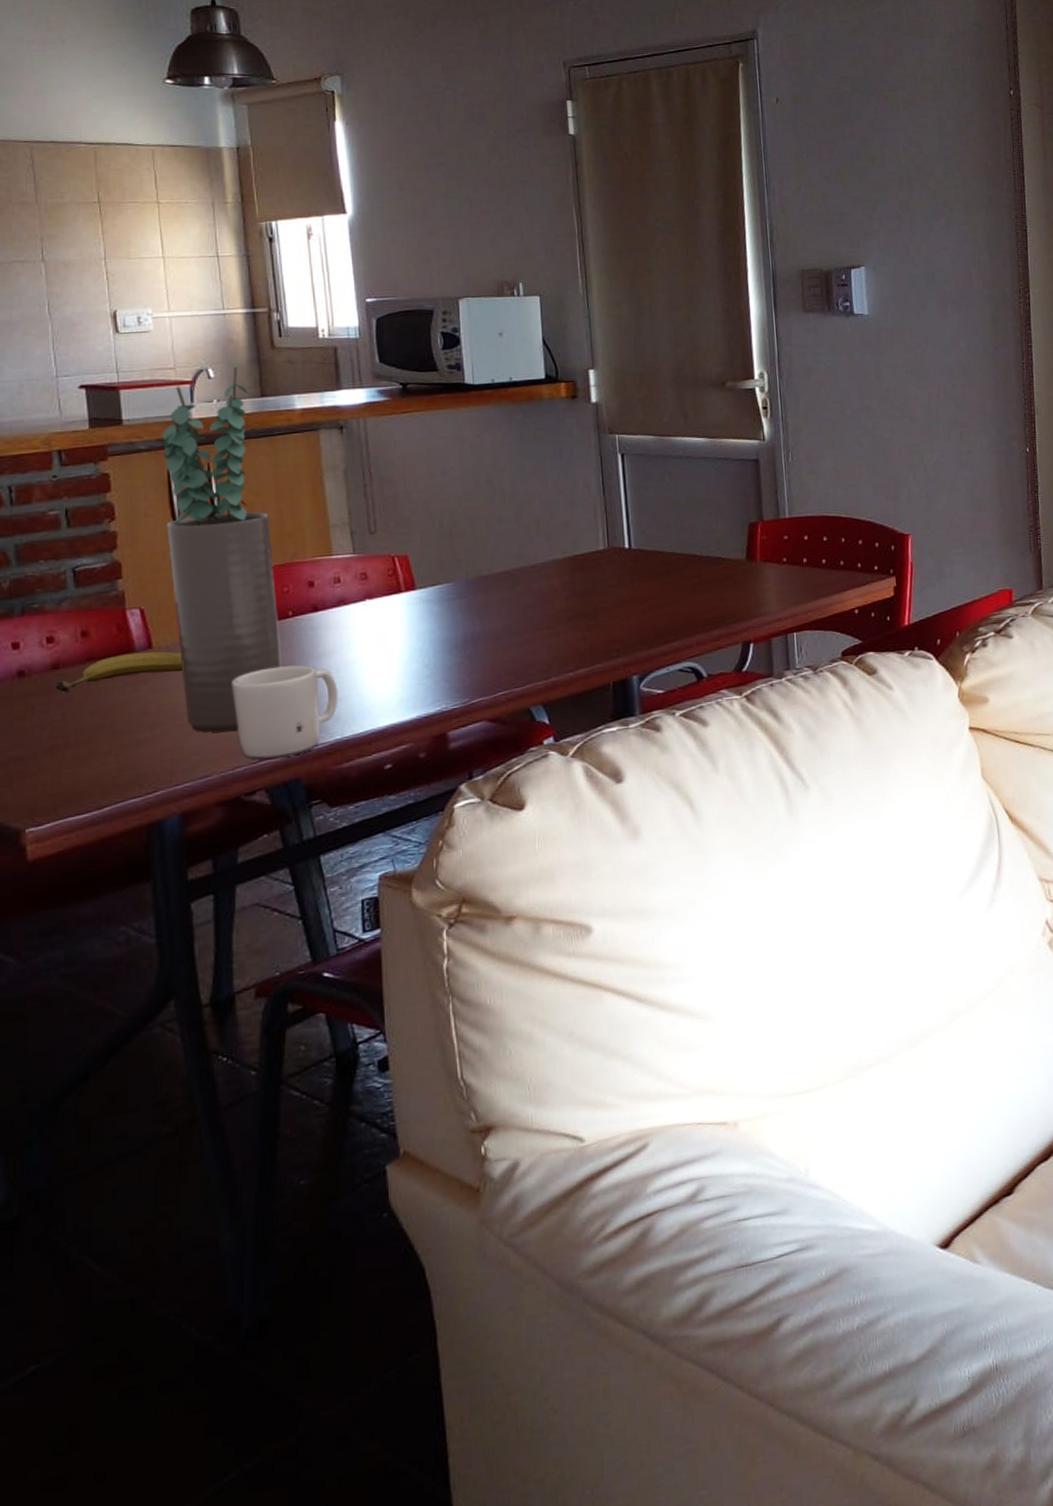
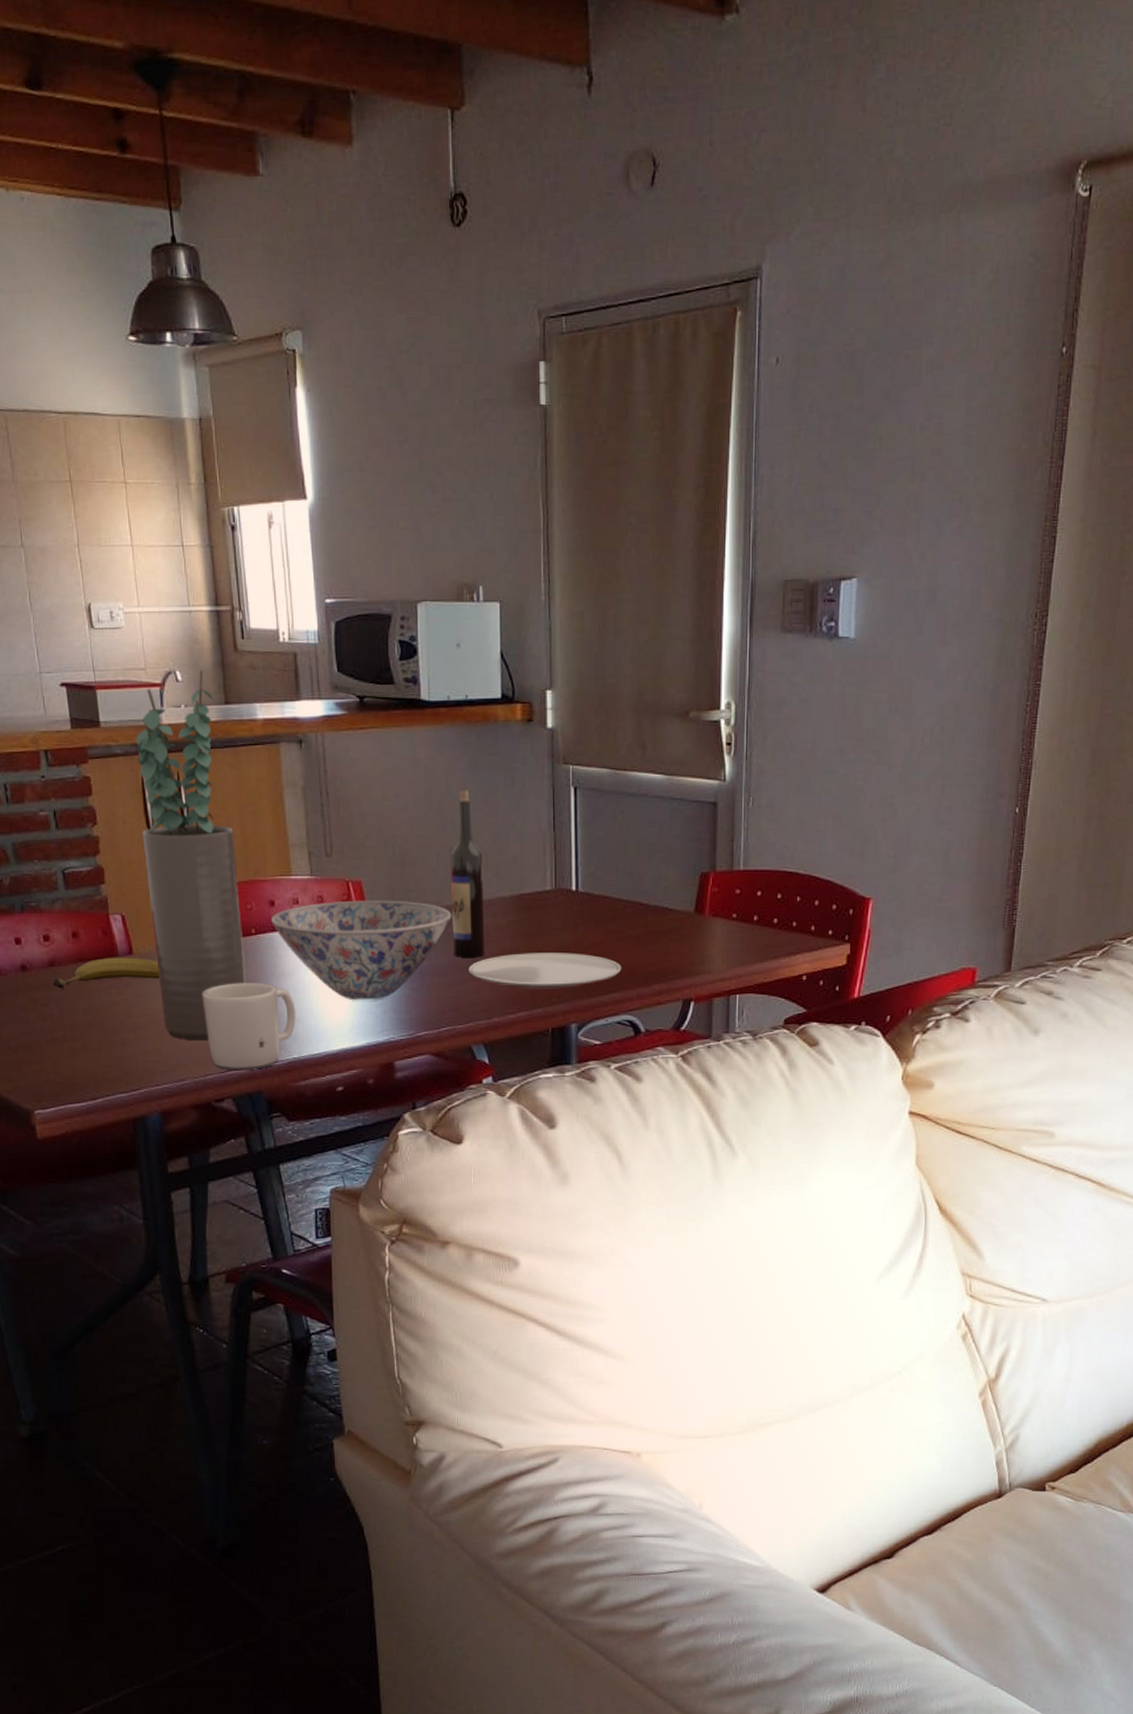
bowl: none [310,571,504,674] -> present [271,900,452,1001]
wine bottle: none [500,462,540,621] -> present [450,790,485,957]
plate: none [523,607,680,646] -> present [468,953,622,989]

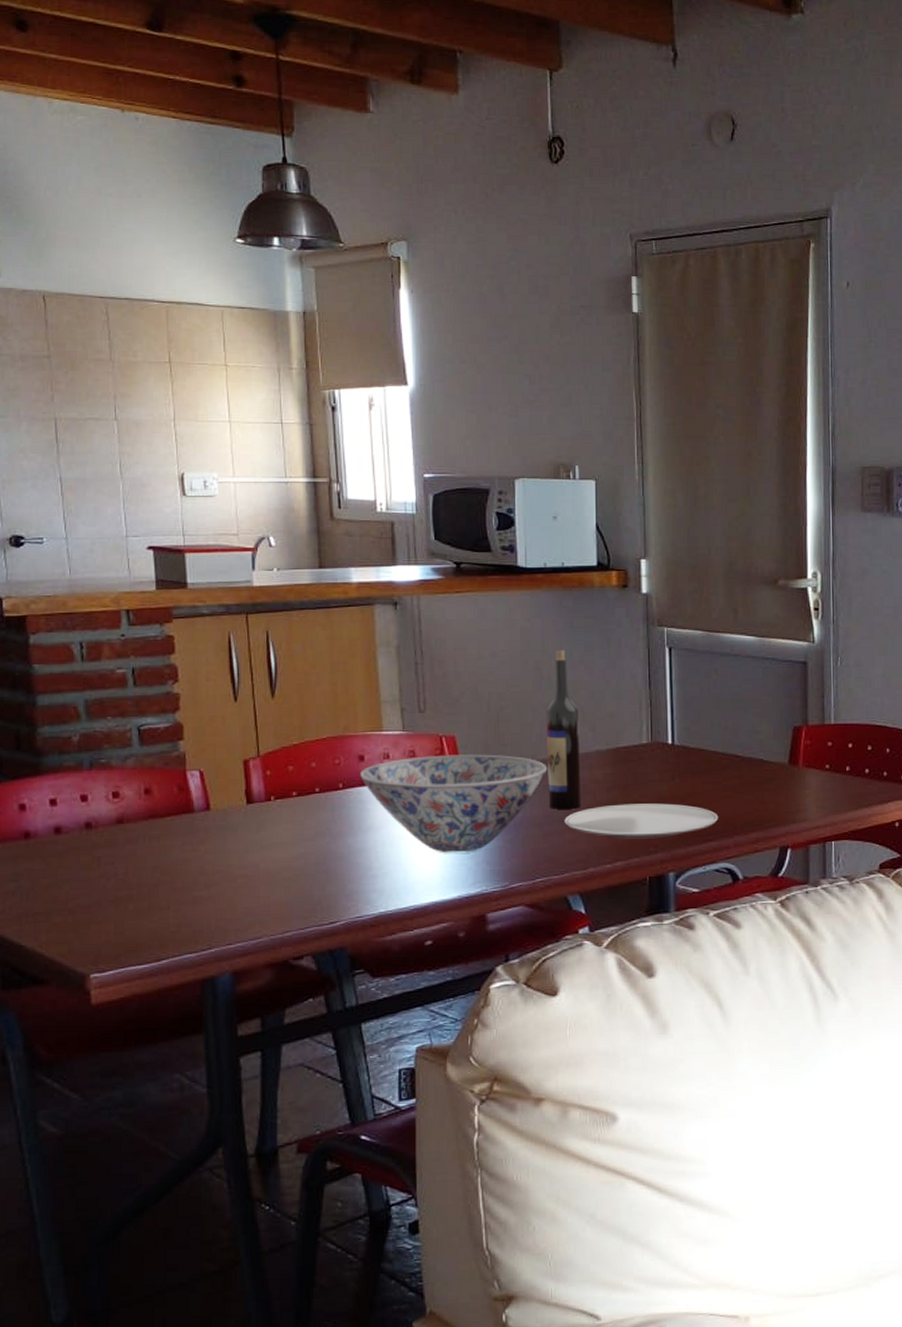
fruit: present [52,957,159,989] -> none [119,813,238,847]
vase: present [136,670,246,1040] -> none [224,536,332,896]
mug: present [202,983,296,1071] -> none [283,837,384,927]

